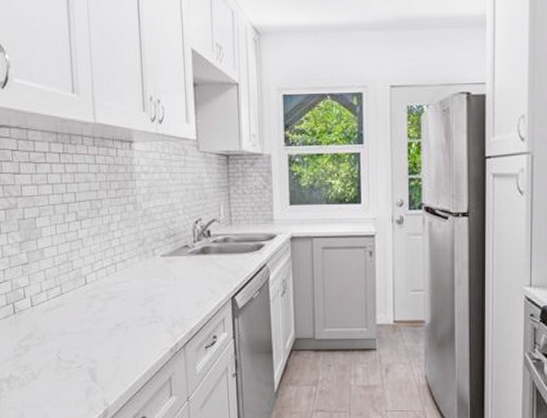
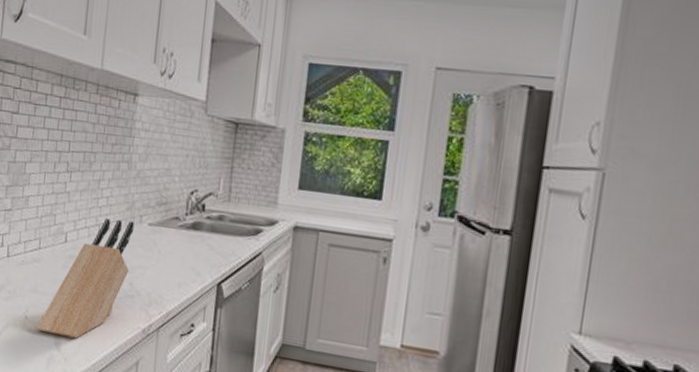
knife block: none [70,255,149,369] -> present [36,218,134,339]

